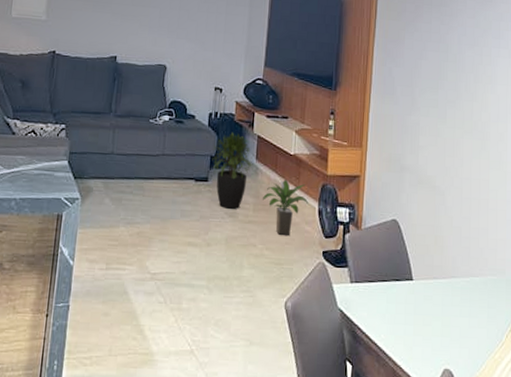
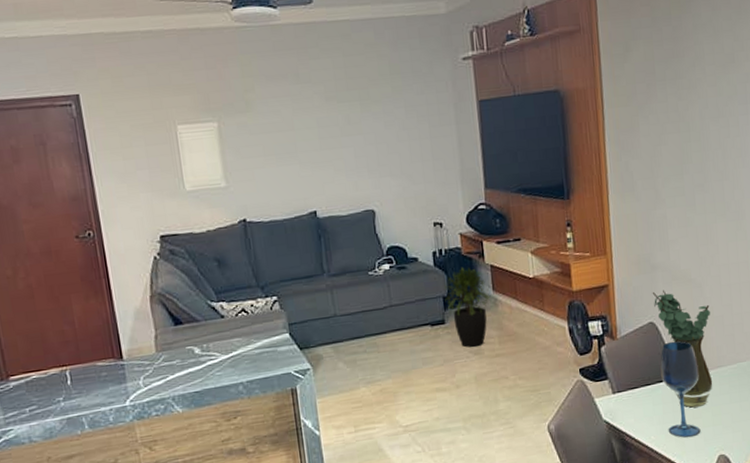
potted plant: present [263,179,309,235] -> none [507,304,557,362]
wineglass: none [397,242,434,344] -> present [660,341,701,438]
vase: none [398,190,450,314] -> present [652,290,713,408]

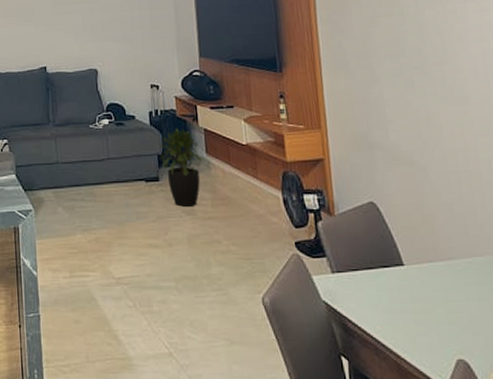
vase: present [652,290,713,408] -> none [371,170,446,300]
wineglass: present [660,341,701,438] -> none [382,225,434,334]

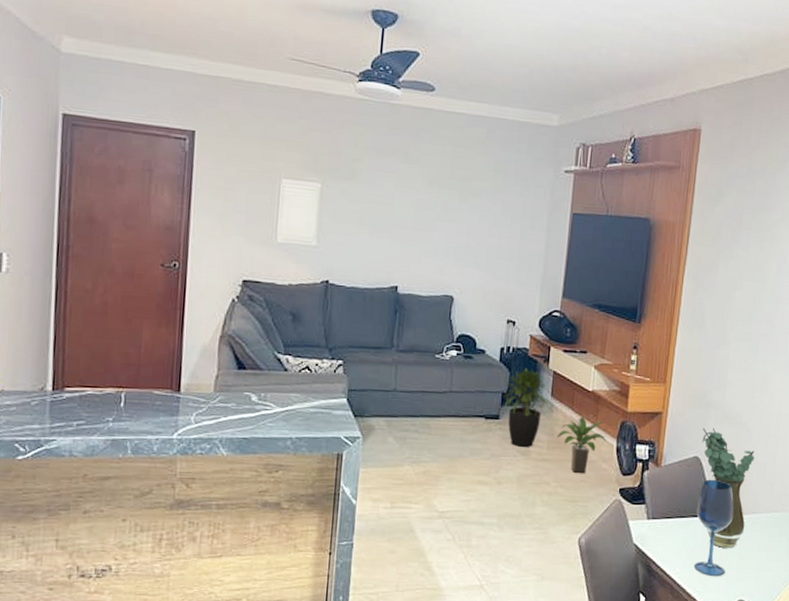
potted plant: none [220,171,271,229] -> present [557,416,607,473]
vase: none [371,170,446,300] -> present [702,427,755,548]
wineglass: none [382,225,434,334] -> present [694,479,734,577]

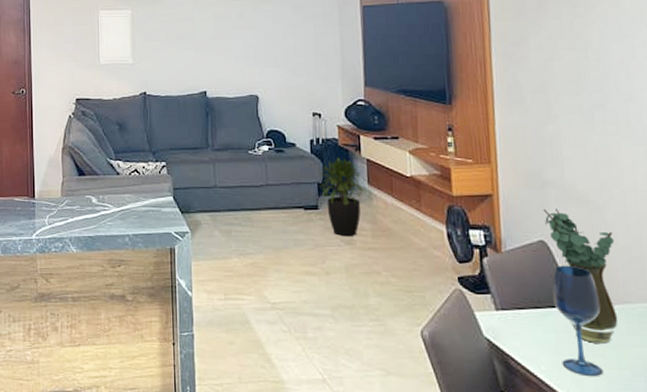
potted plant: present [557,416,607,473] -> none [381,203,435,261]

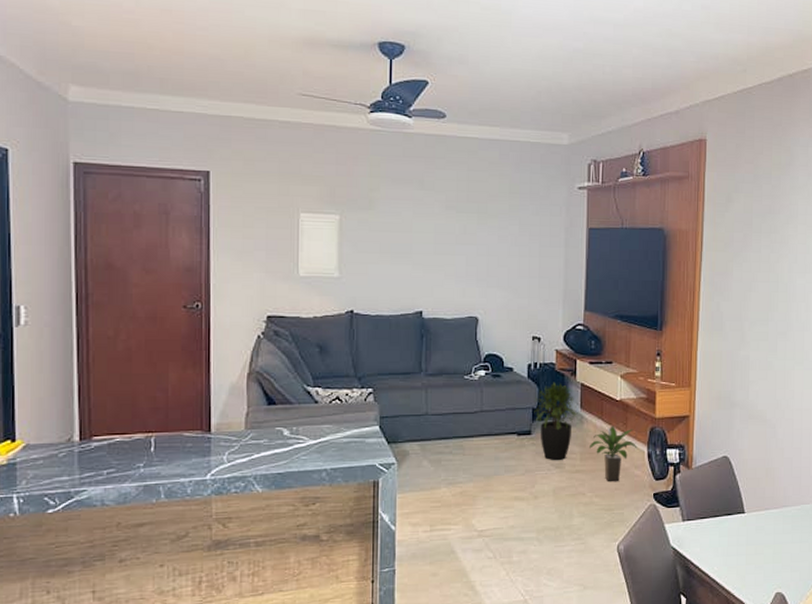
potted plant: none [381,203,435,261] -> present [590,426,637,481]
vase: present [543,208,618,344] -> none [729,427,781,543]
wineglass: present [552,265,603,377] -> none [729,477,765,573]

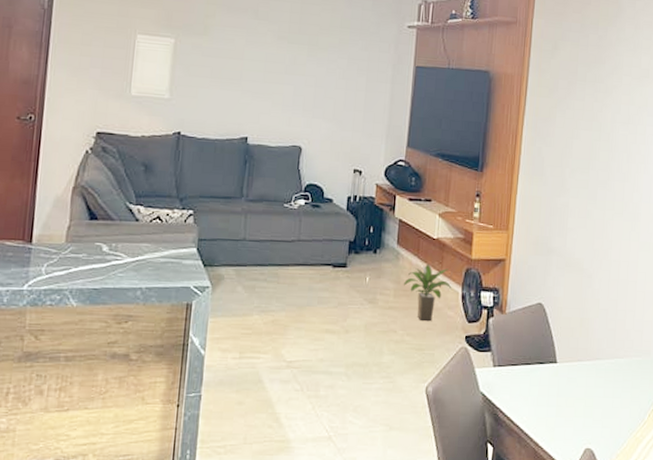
potted plant: present [534,382,578,460] -> none [350,216,394,295]

